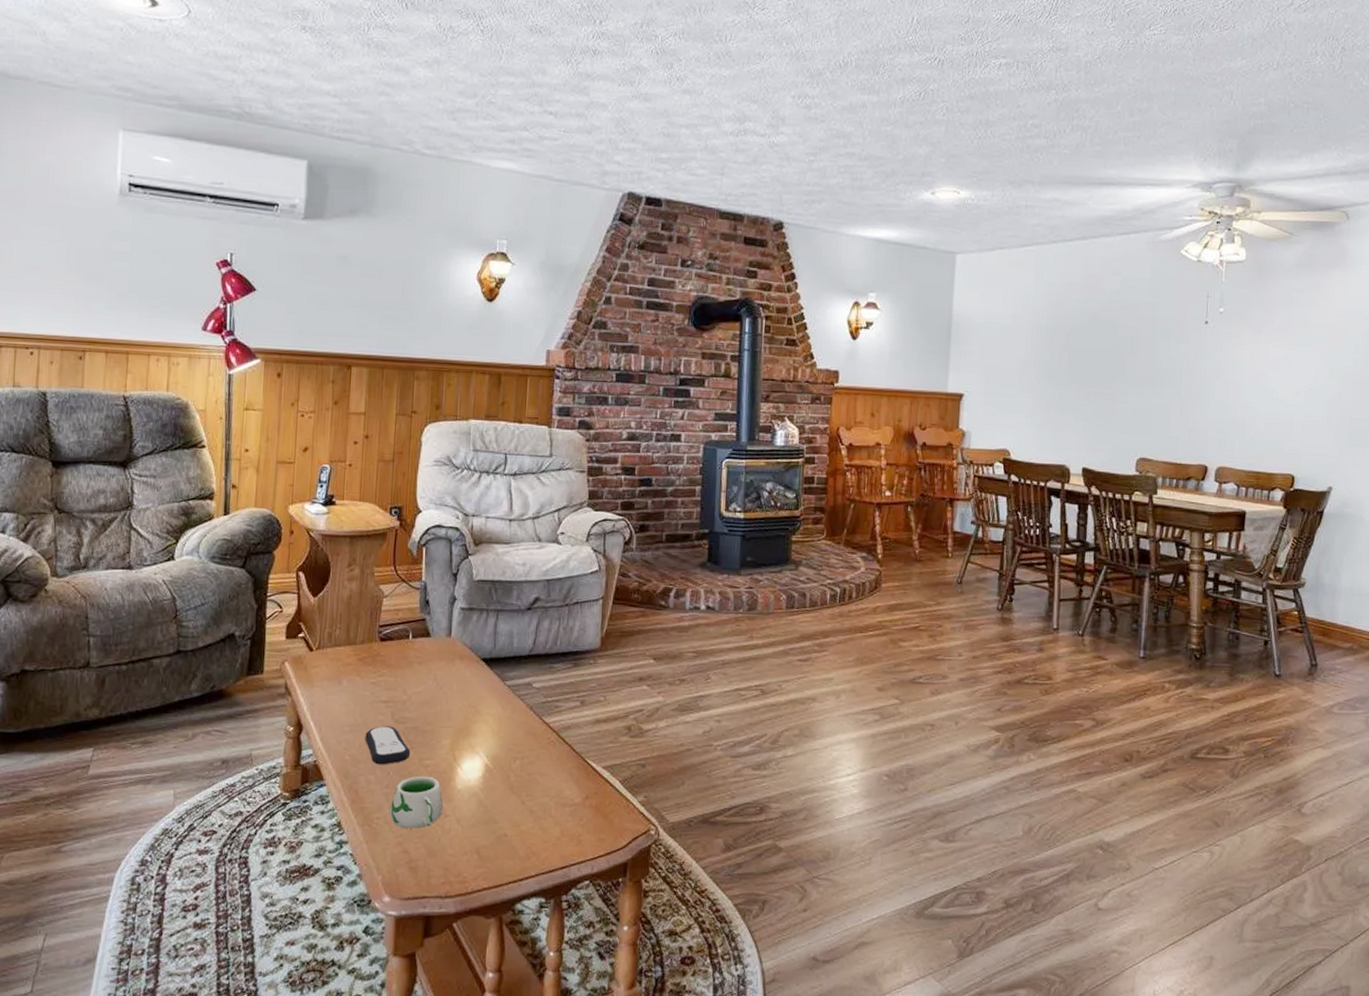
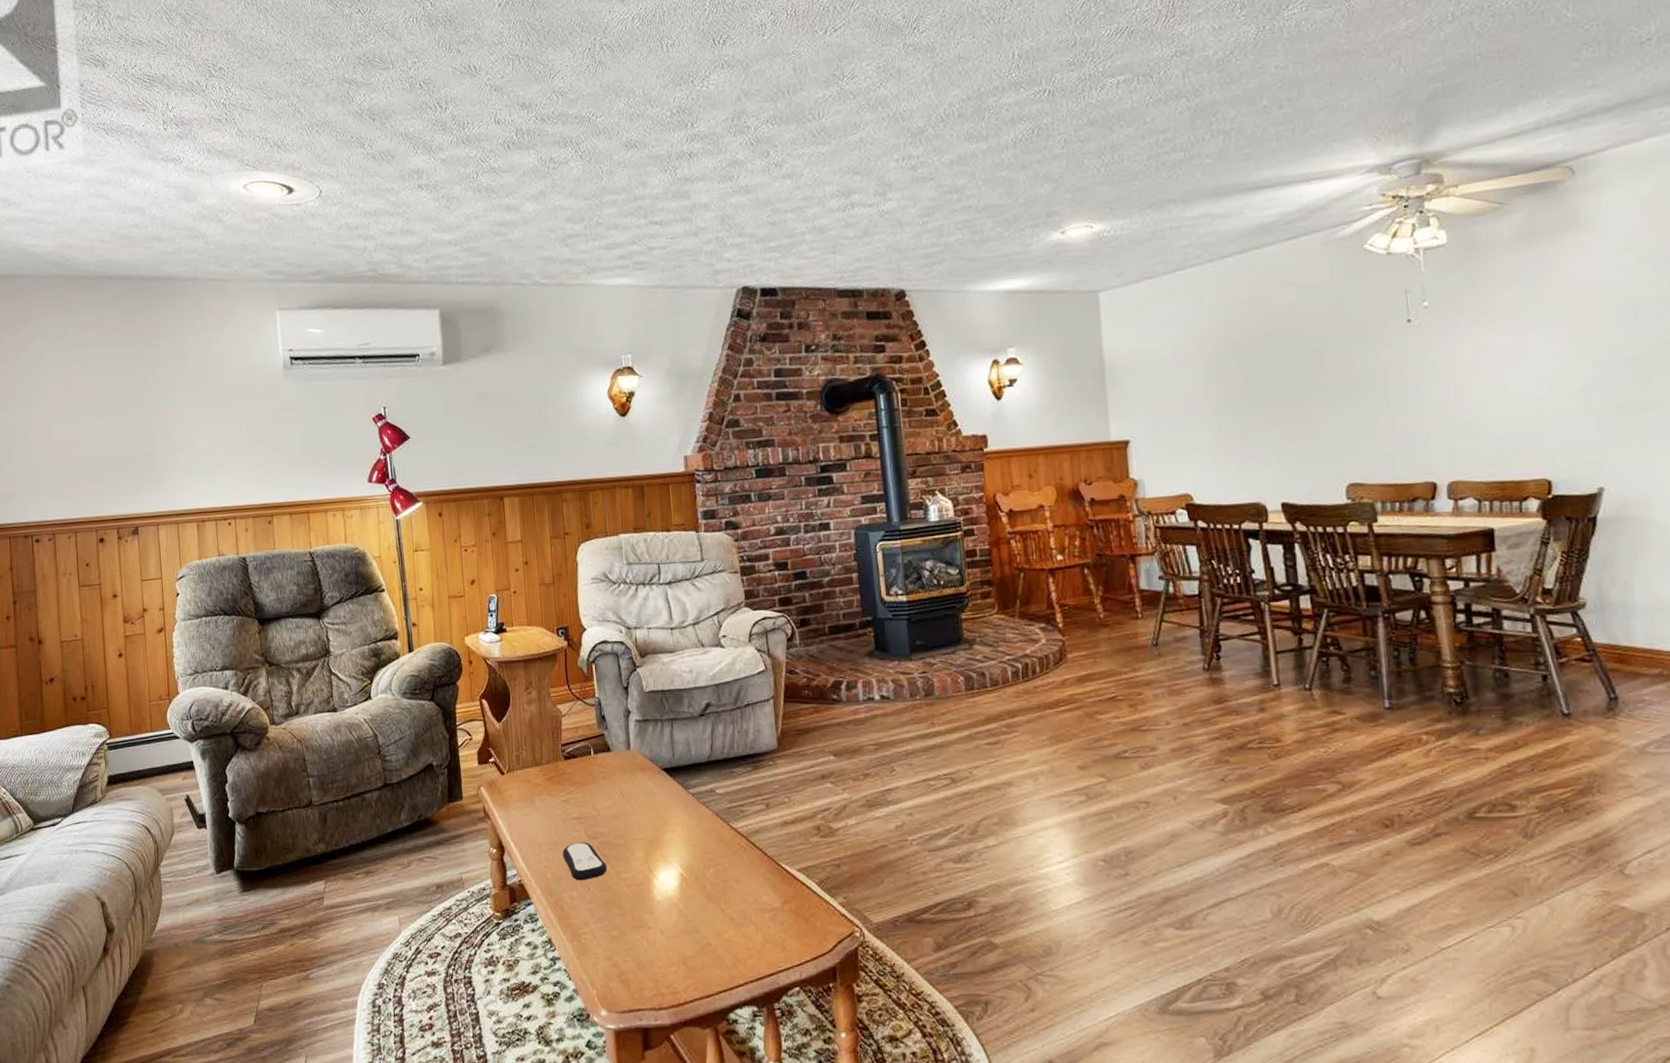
mug: present [390,775,443,829] -> none [595,889,645,942]

